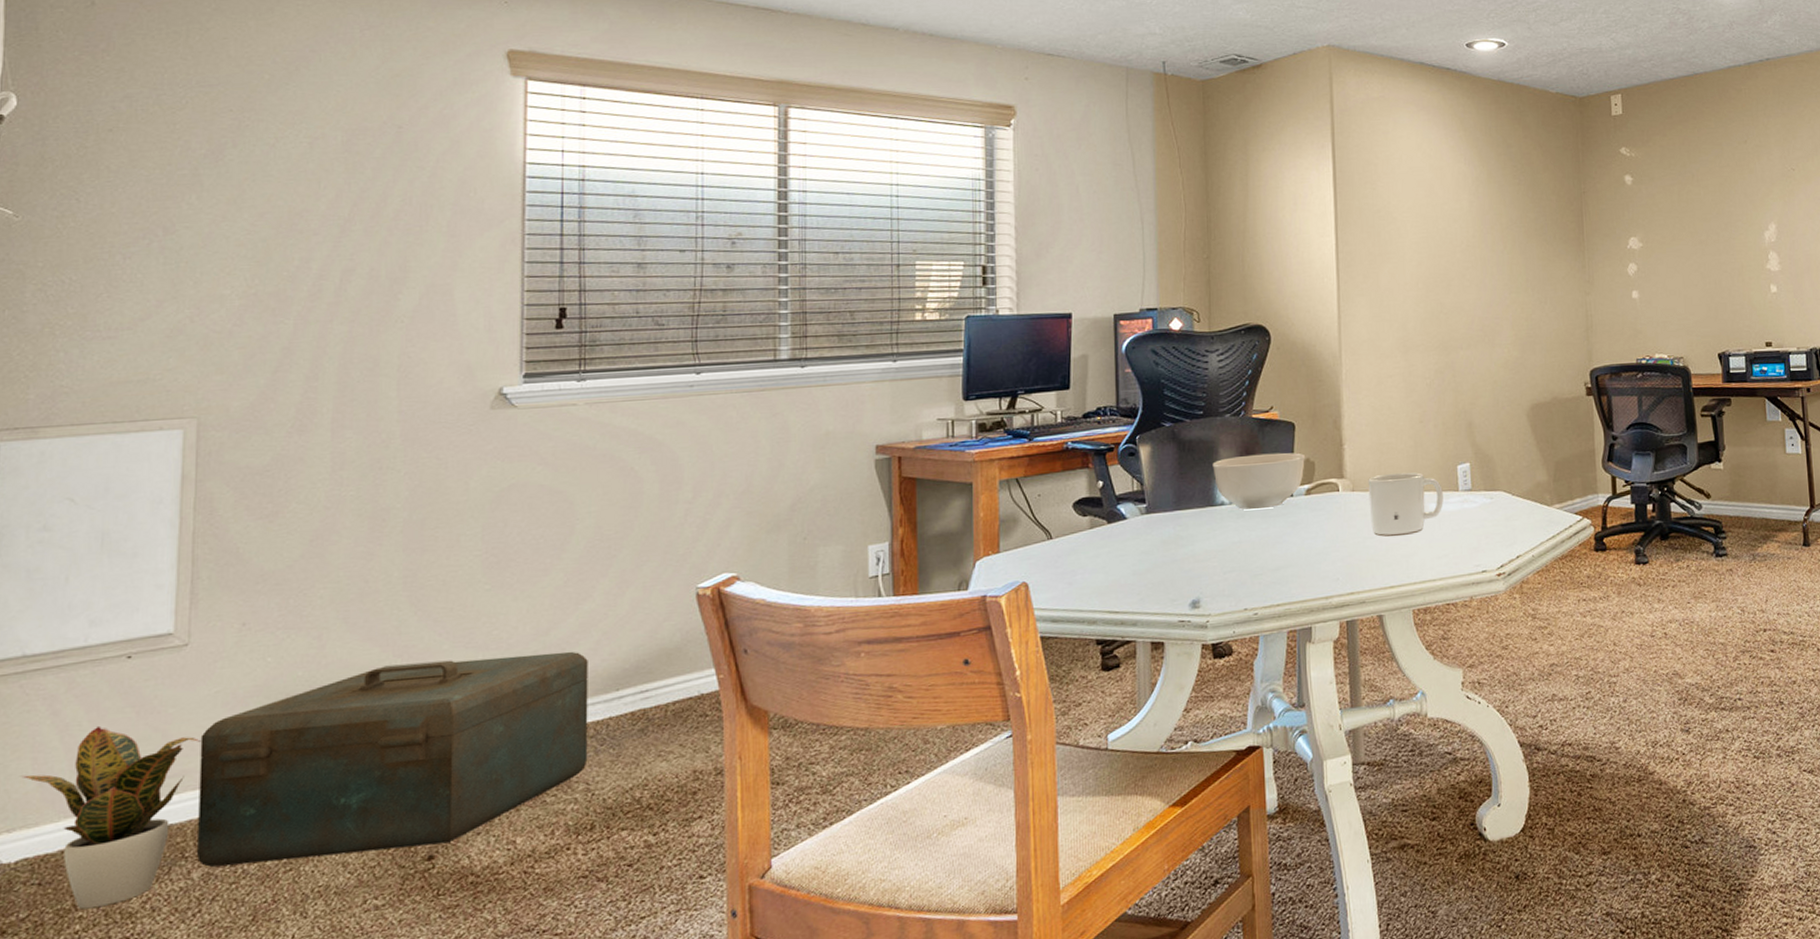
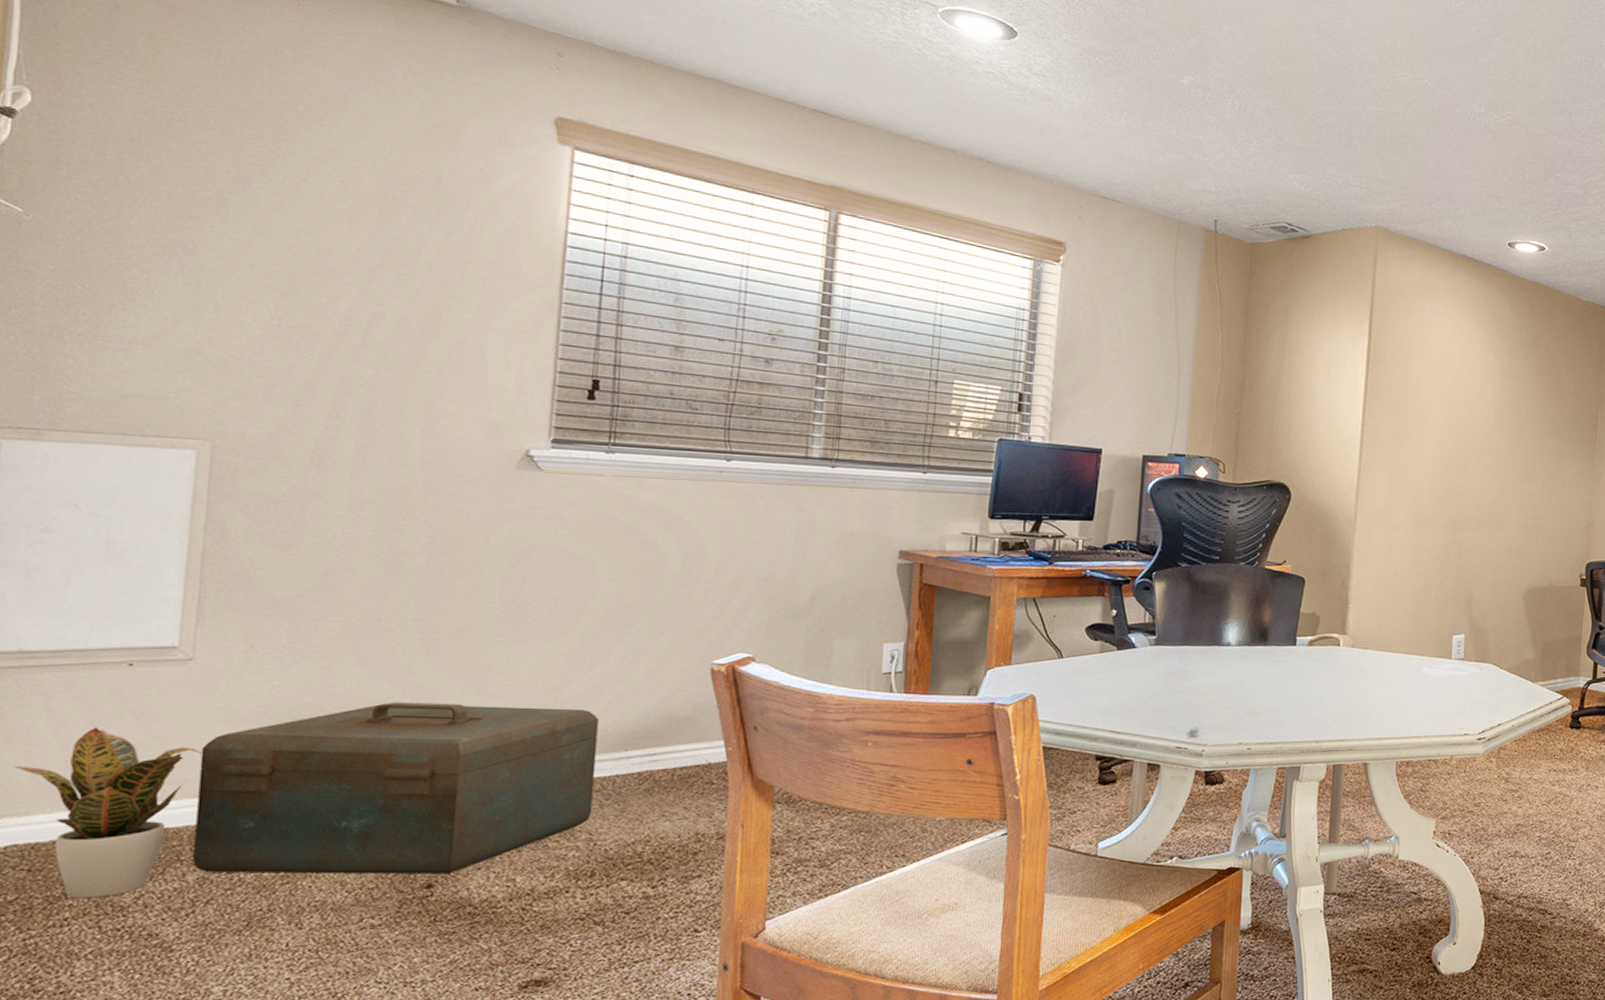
bowl: present [1212,452,1305,510] -> none [1223,602,1311,654]
mug: present [1368,472,1443,537] -> none [1366,635,1437,694]

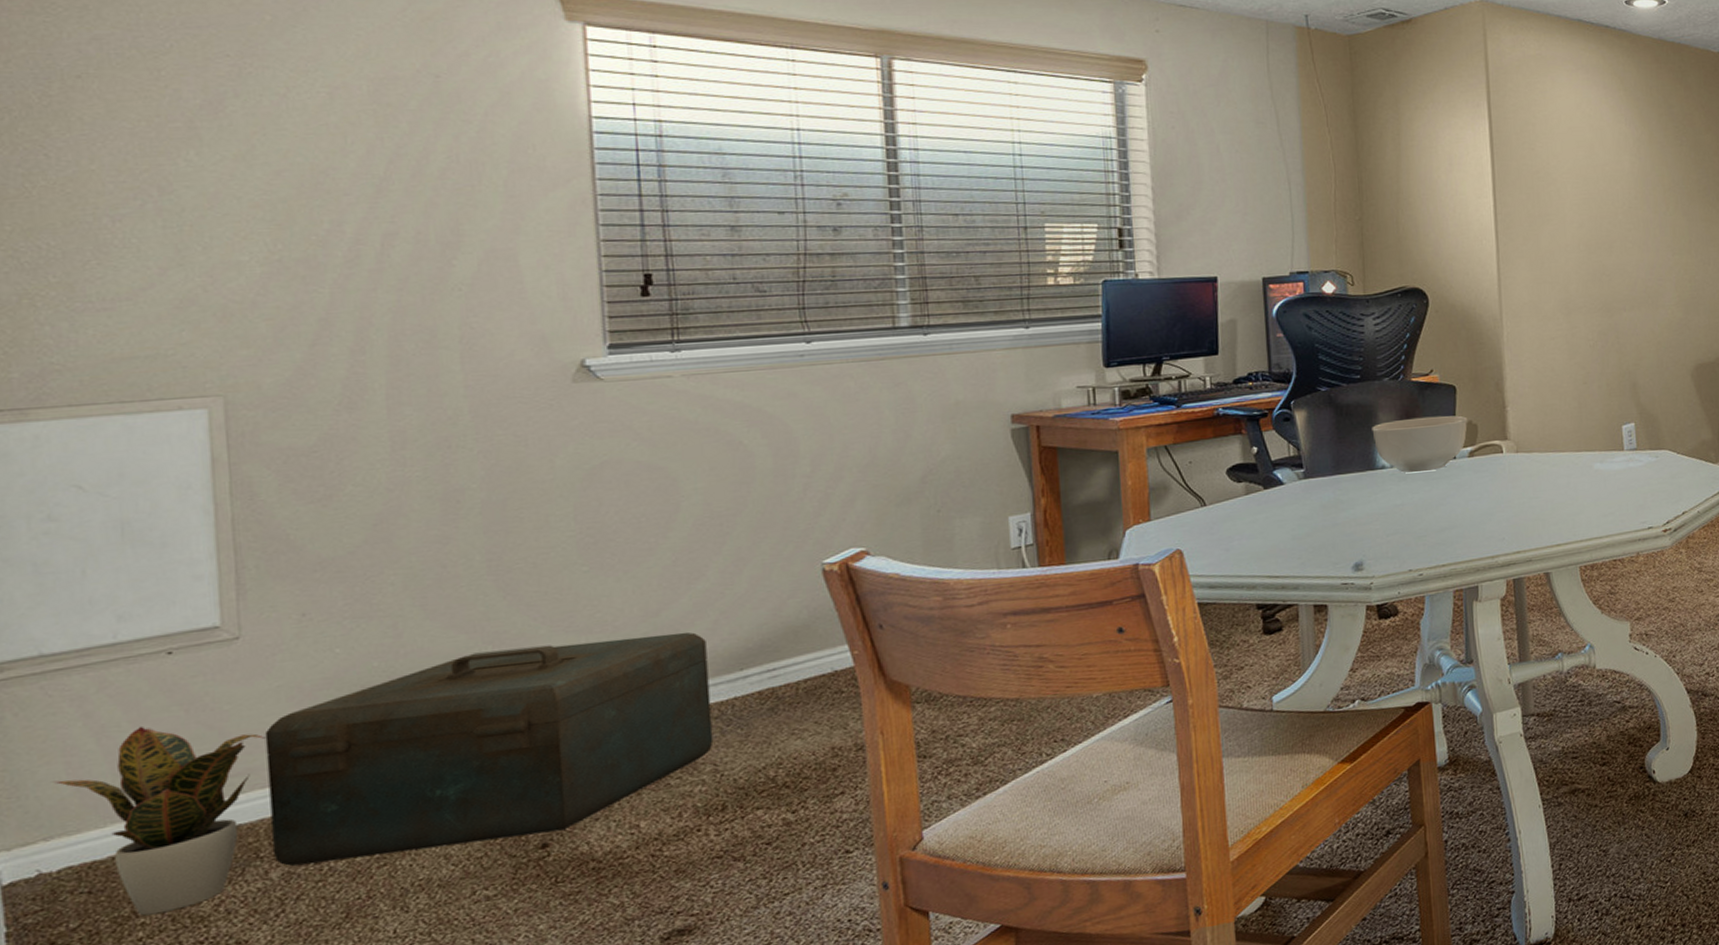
bowl: none [1223,602,1311,654] -> present [1372,415,1468,473]

